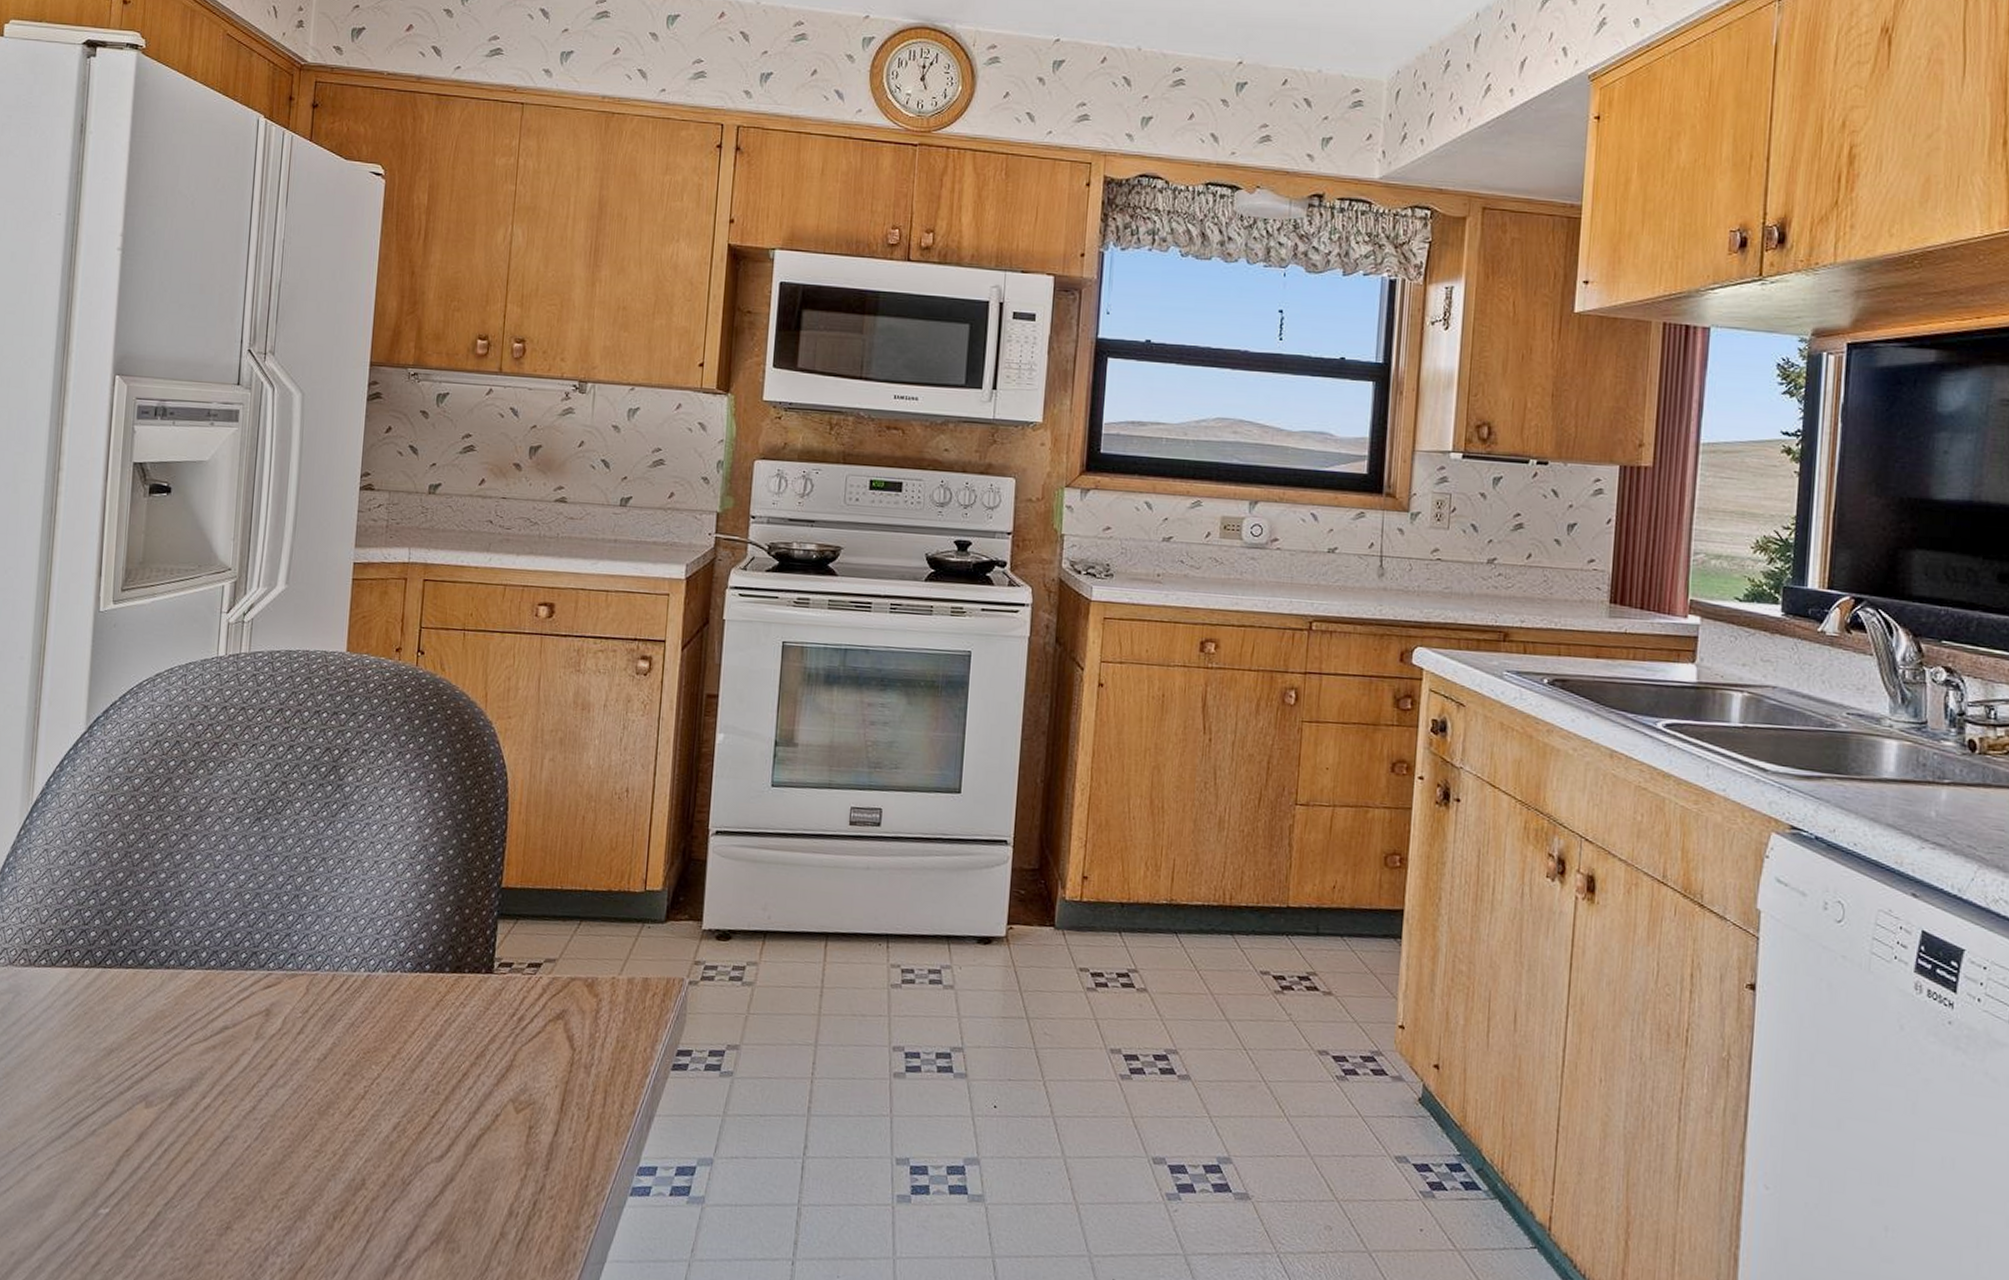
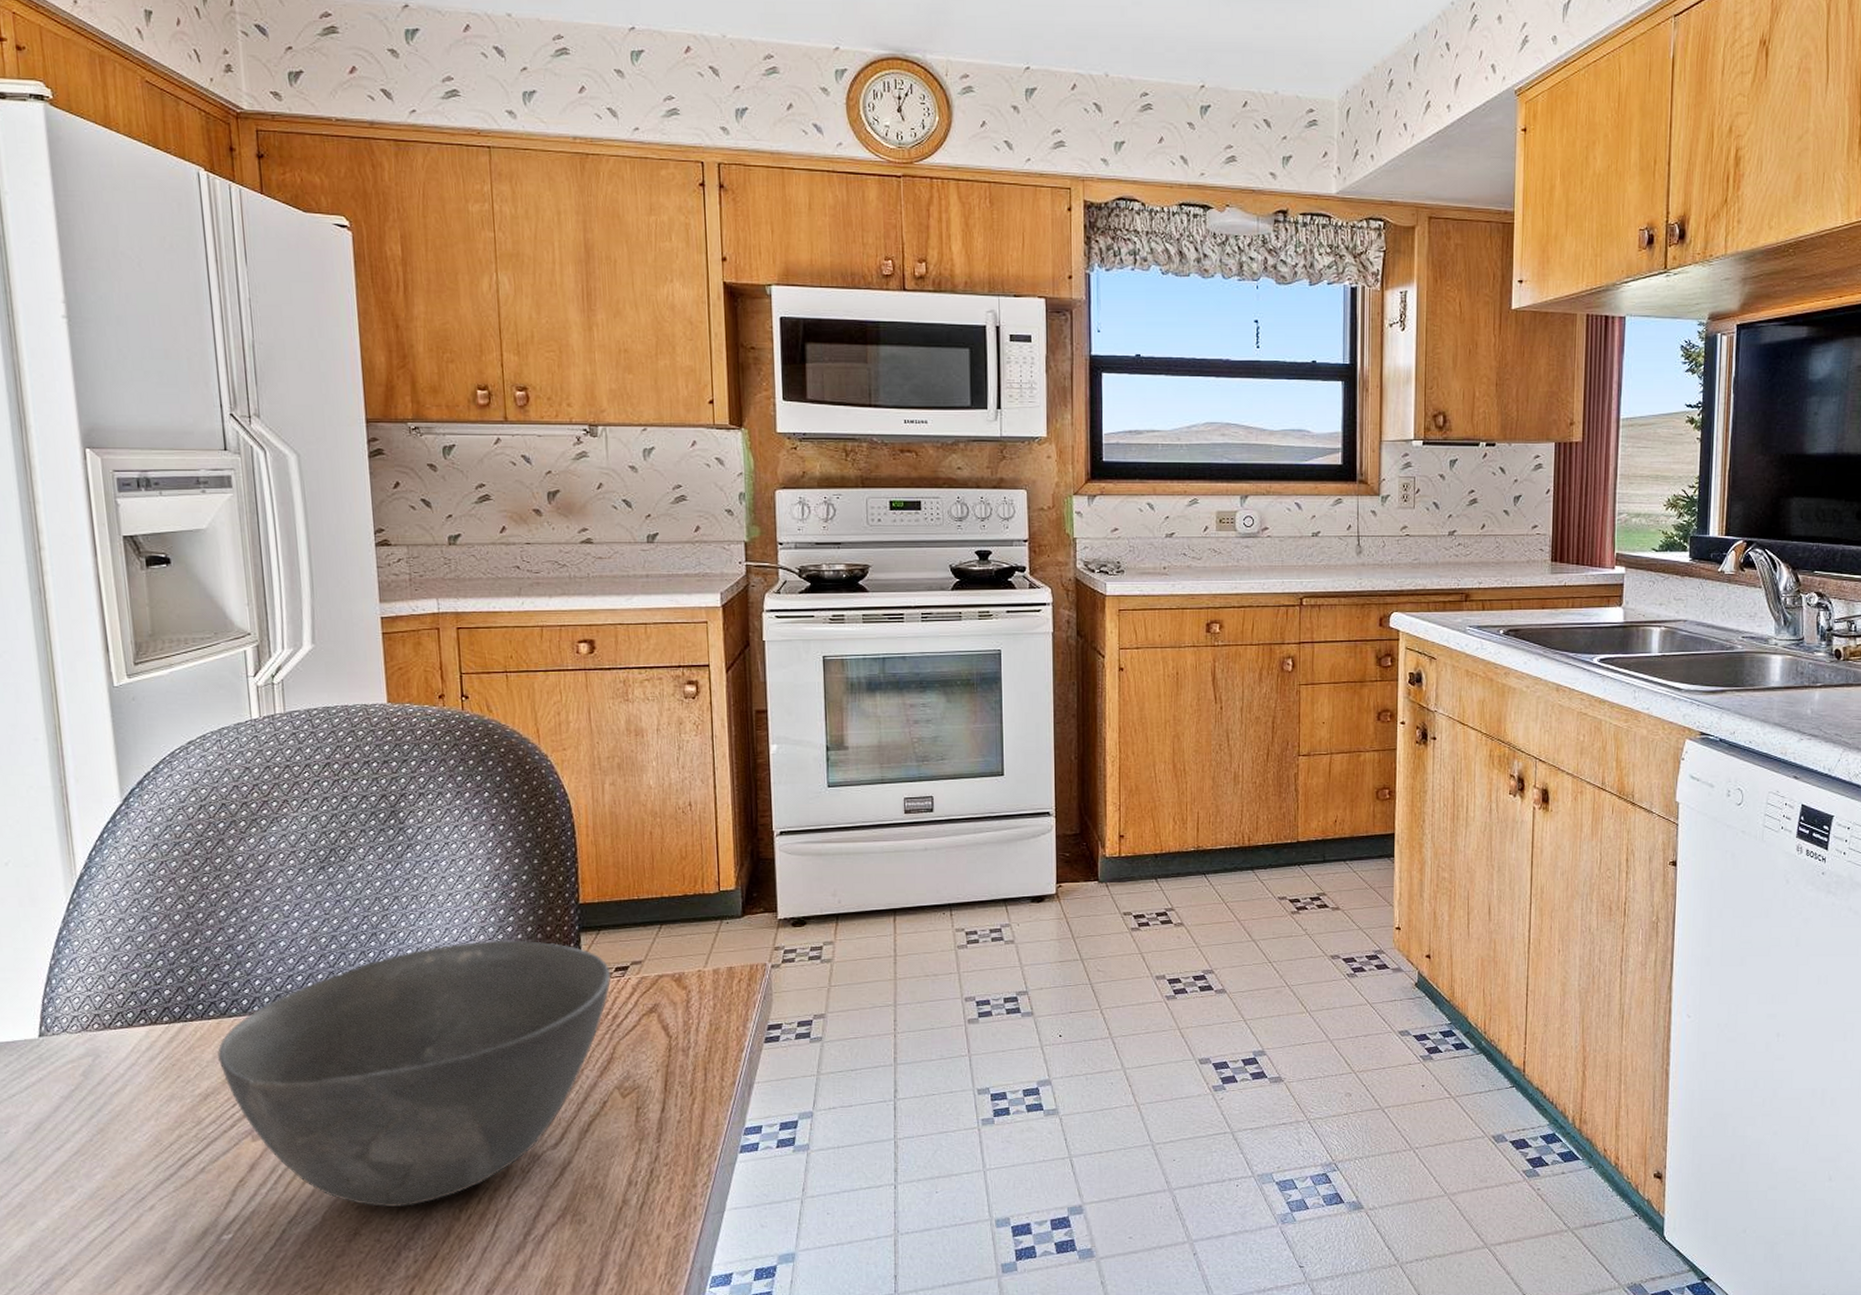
bowl: none [127,917,522,1206] -> present [217,940,611,1208]

